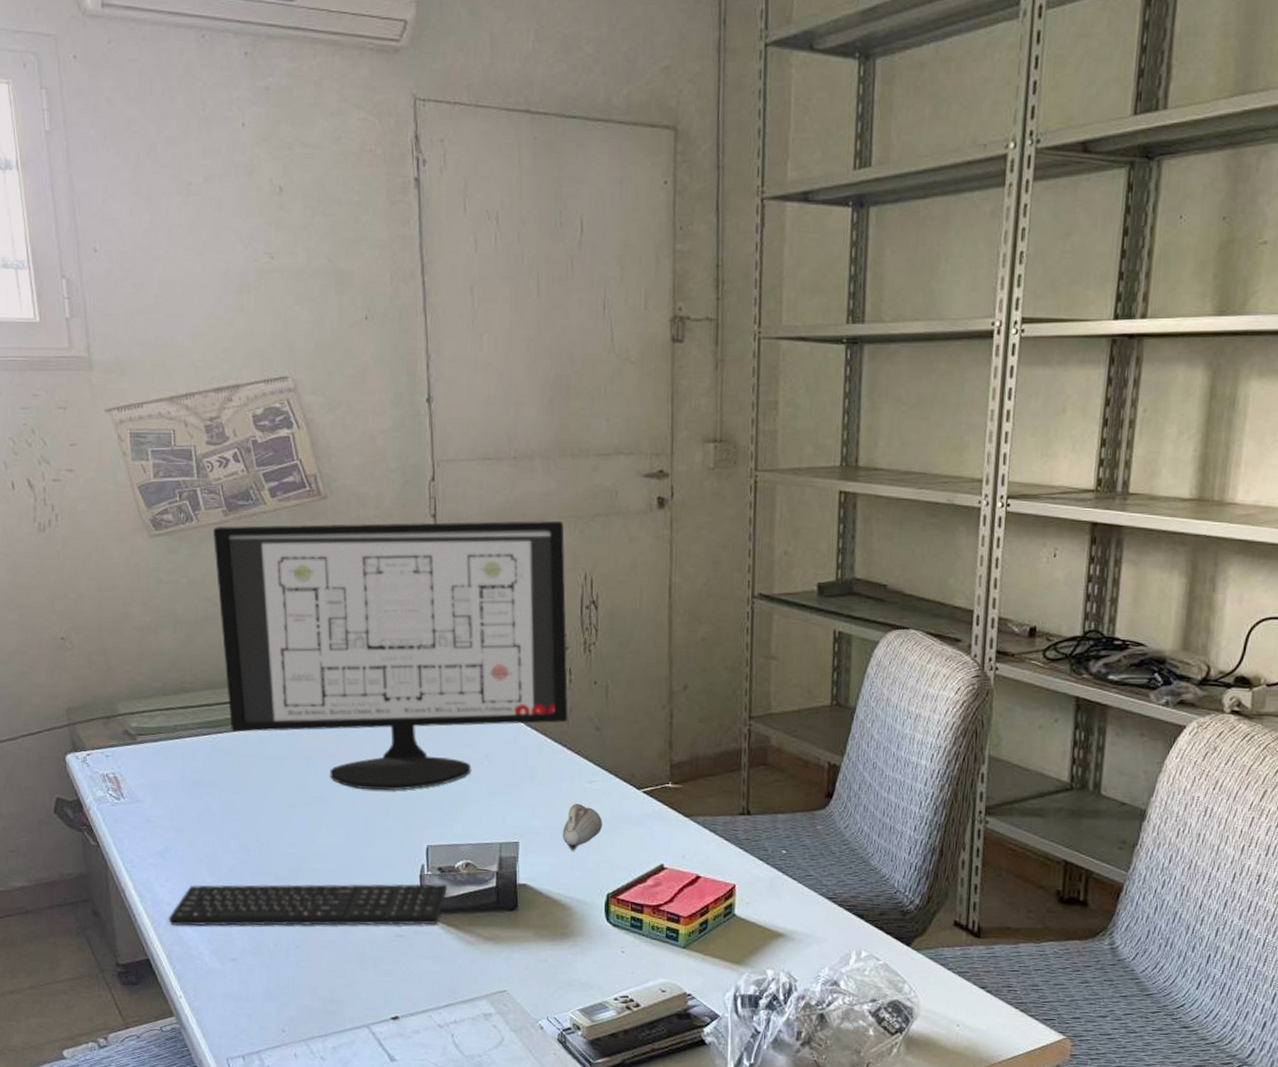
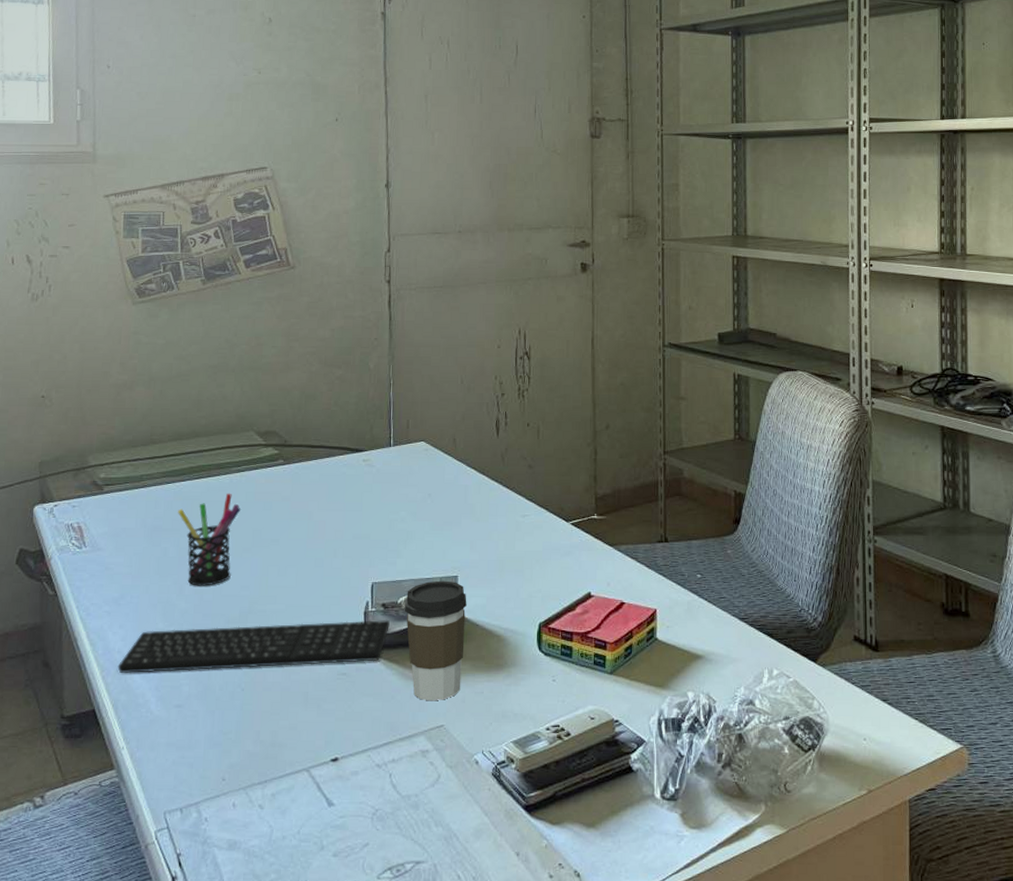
computer monitor: present [213,520,568,791] -> none [191,284,504,531]
pen holder: none [217,747,284,843] -> present [178,493,241,586]
coffee cup: none [462,846,529,967] -> present [404,580,467,701]
computer mouse: present [562,803,602,852] -> none [498,536,534,583]

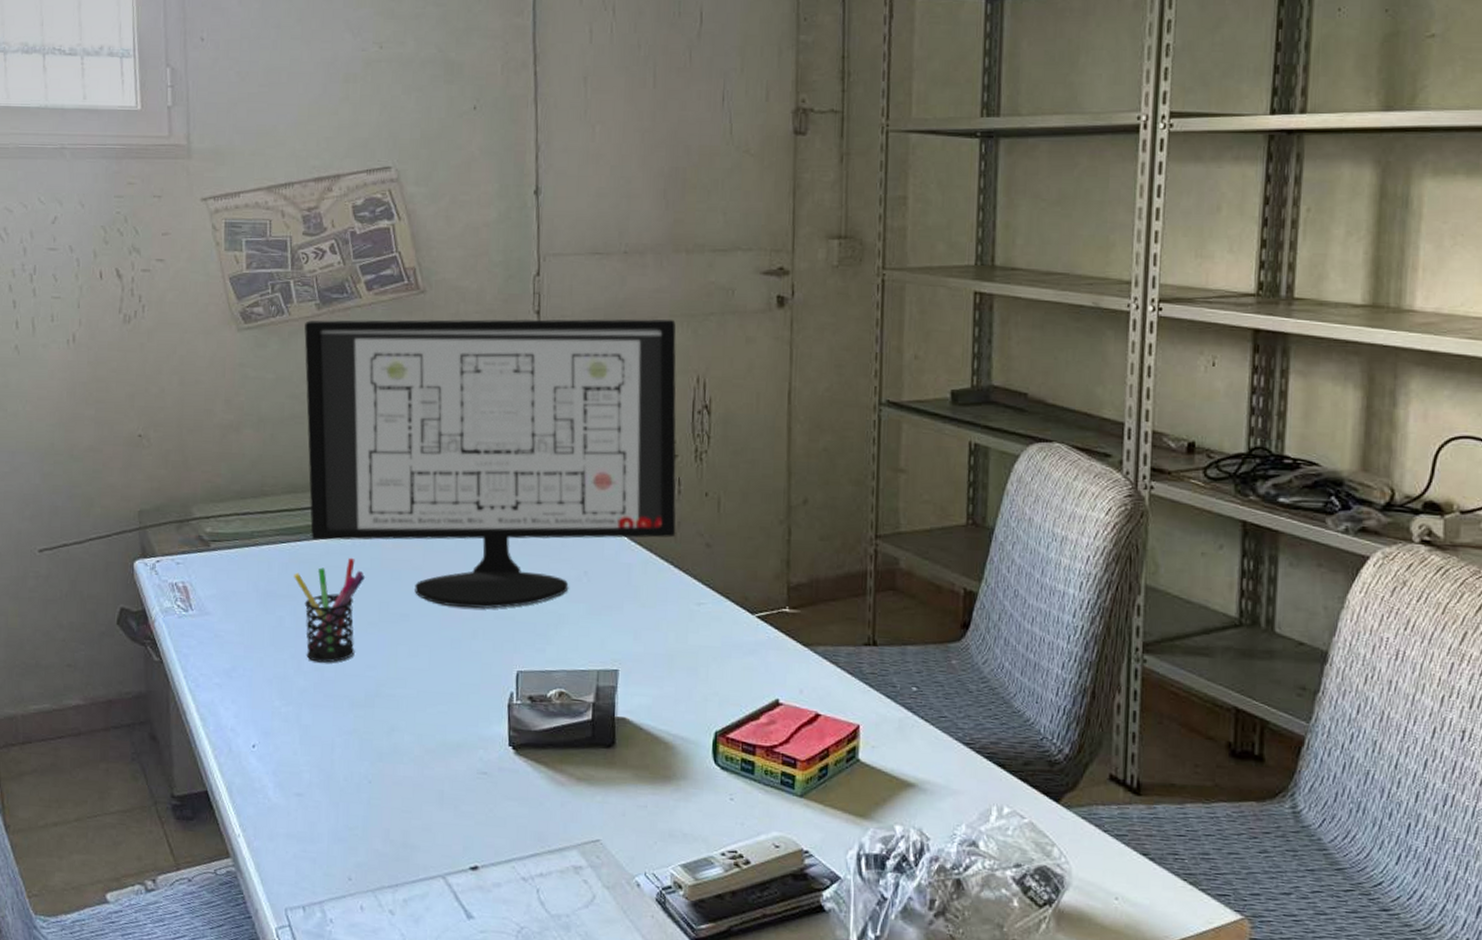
keyboard: present [117,619,390,673] -> none [231,708,538,762]
computer monitor: none [191,284,504,531] -> present [304,318,677,609]
coffee cup: present [404,580,467,701] -> none [554,674,629,812]

